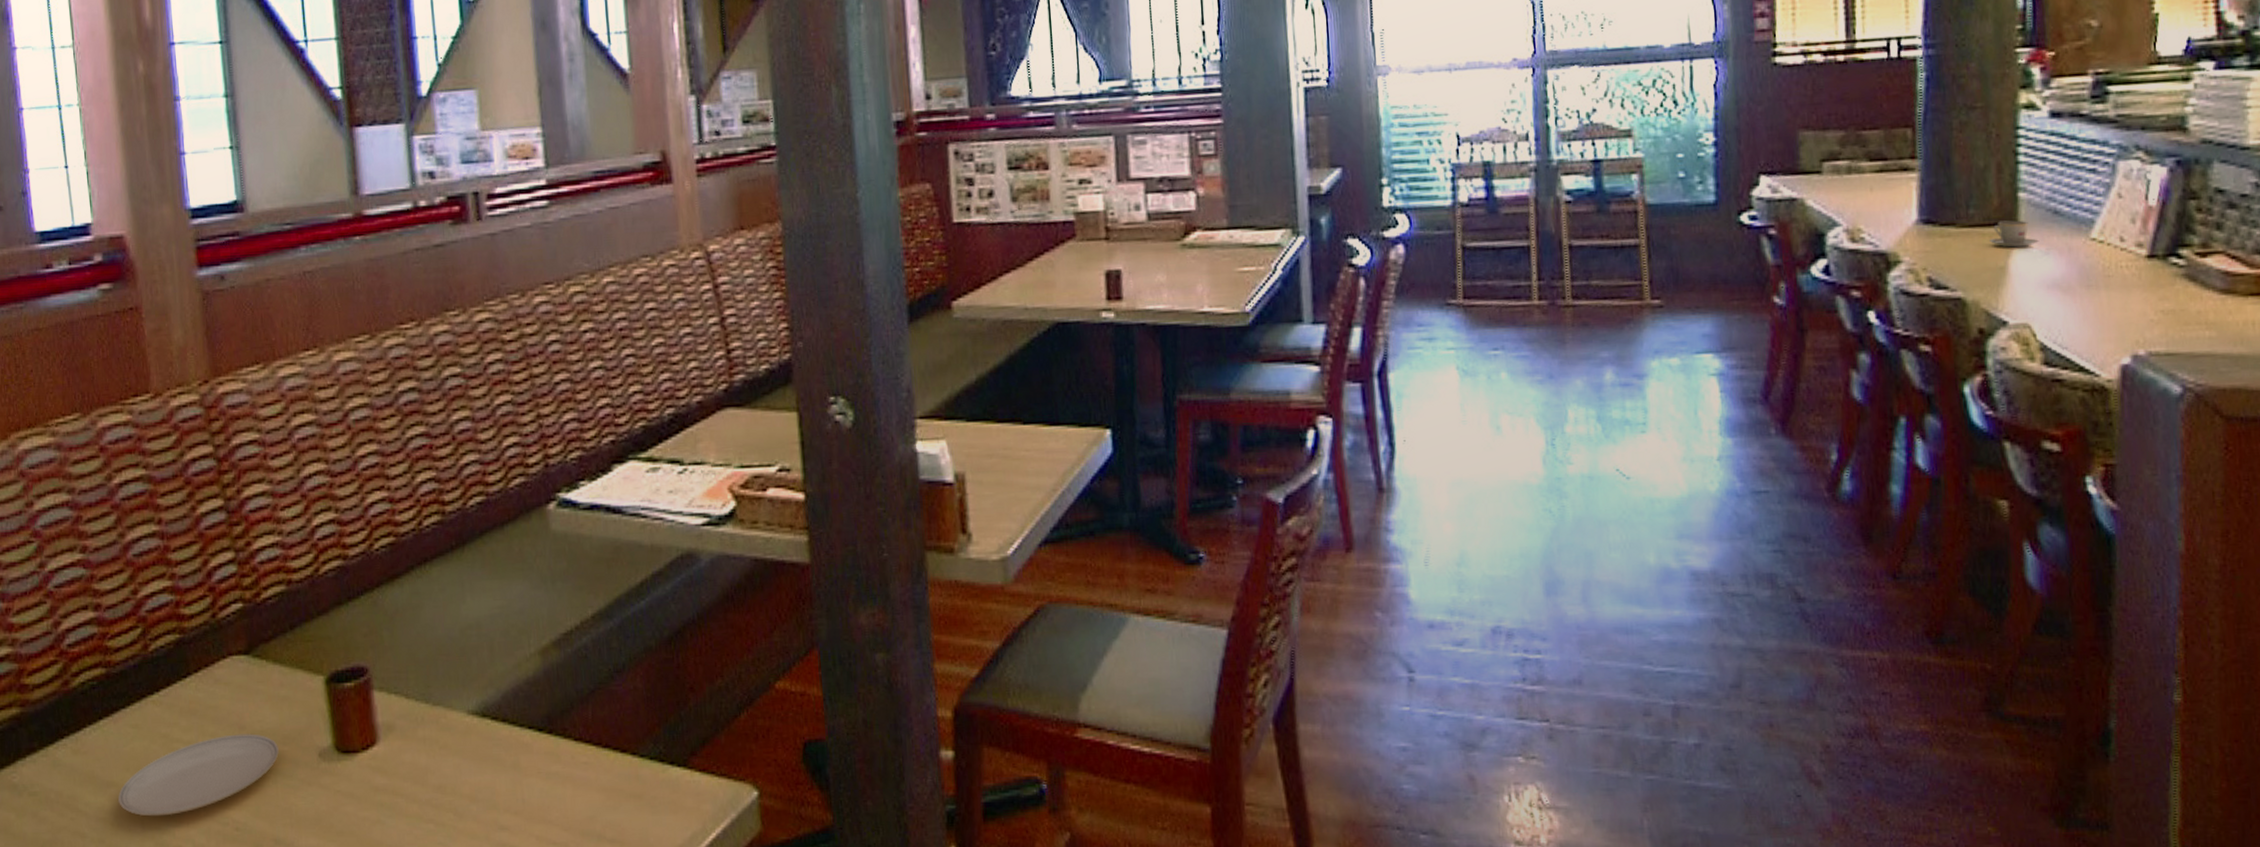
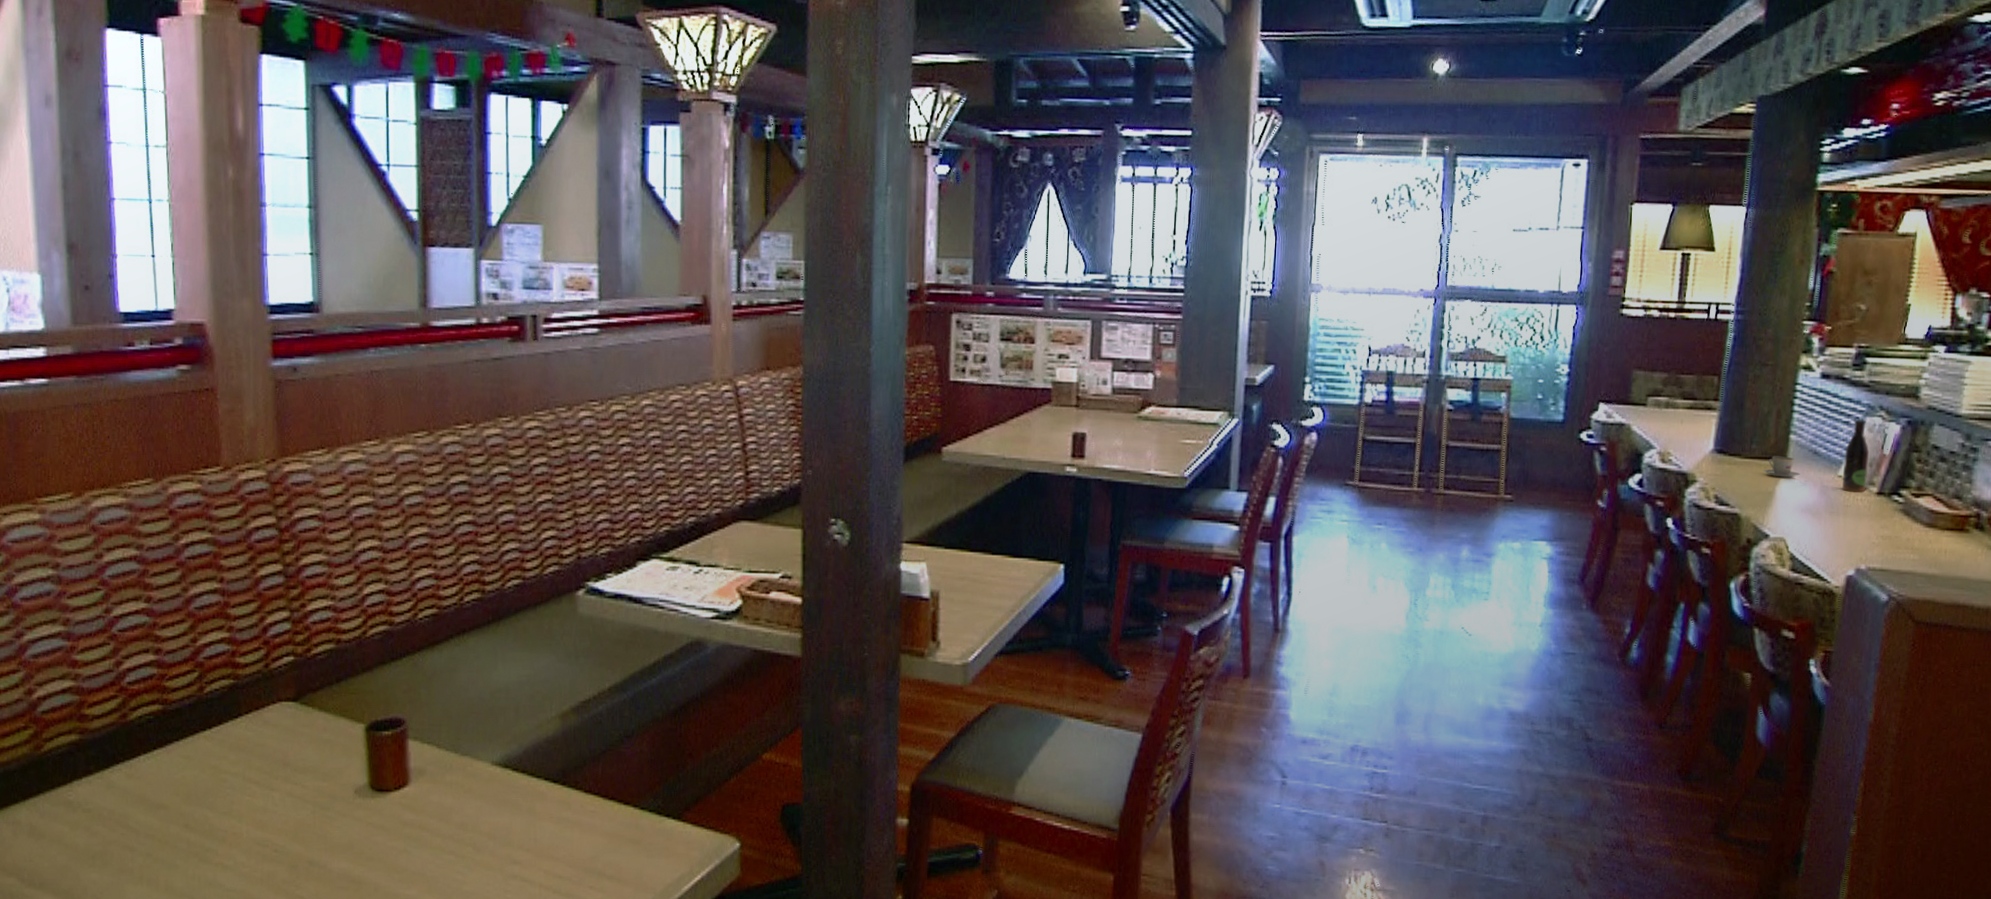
plate: present [118,733,279,817] -> none [167,769,318,836]
bottle: none [2095,164,2132,259] -> present [1841,418,1870,494]

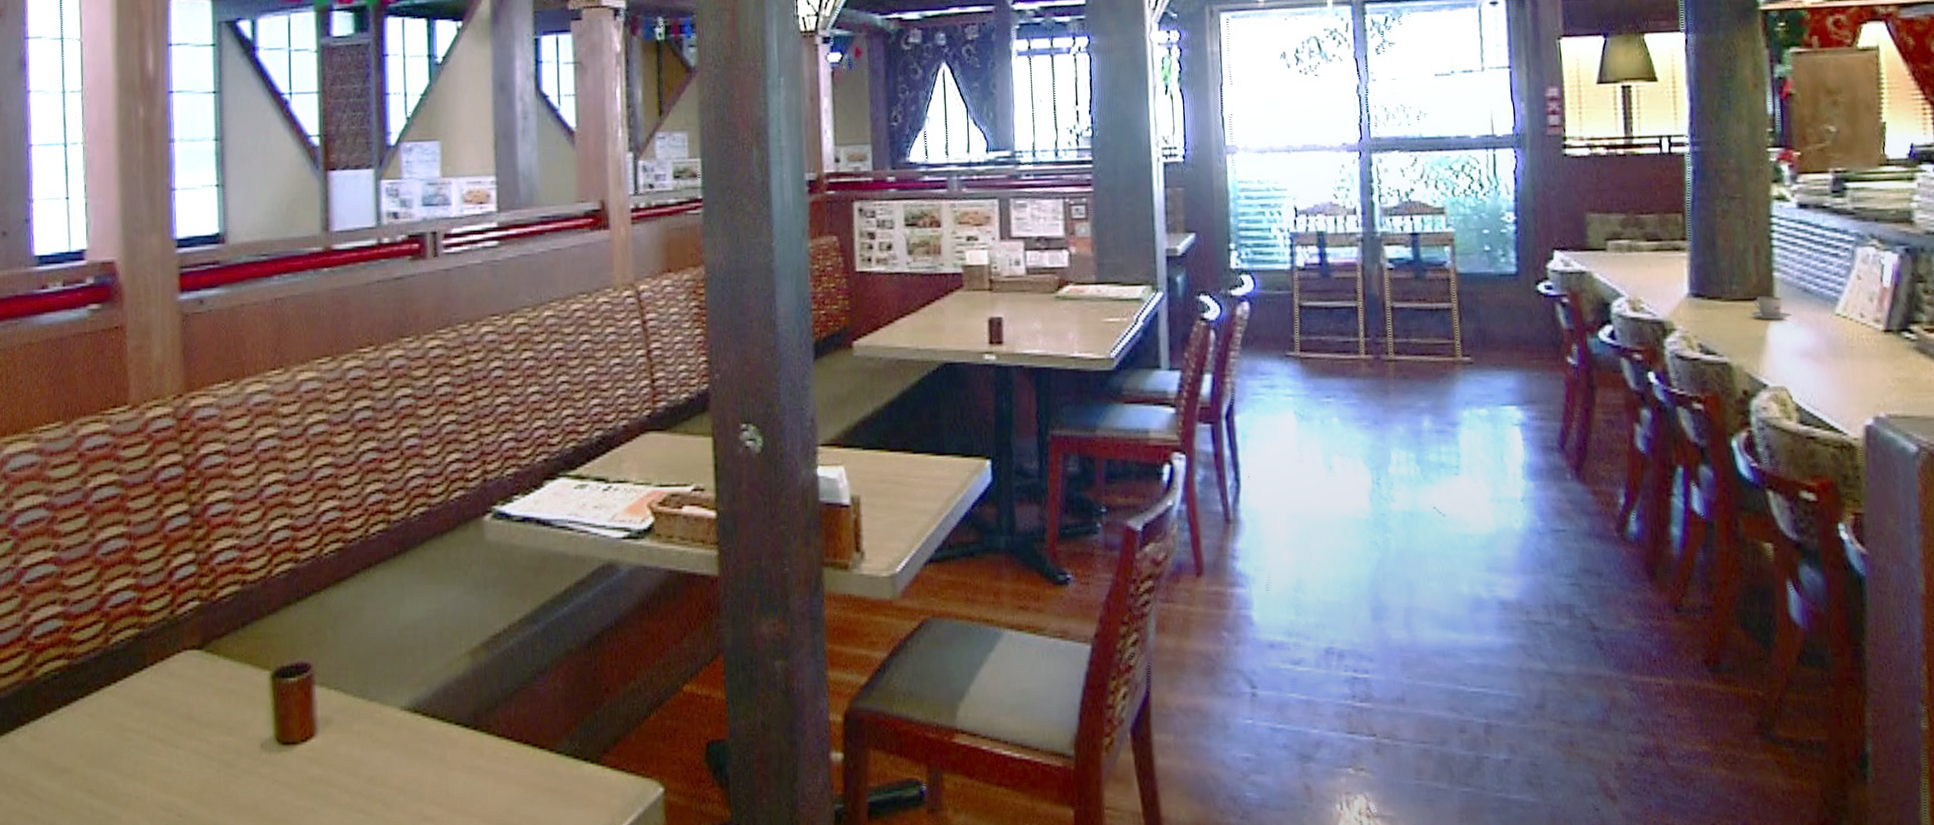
bottle: present [1841,418,1870,494] -> none [1838,249,1870,333]

